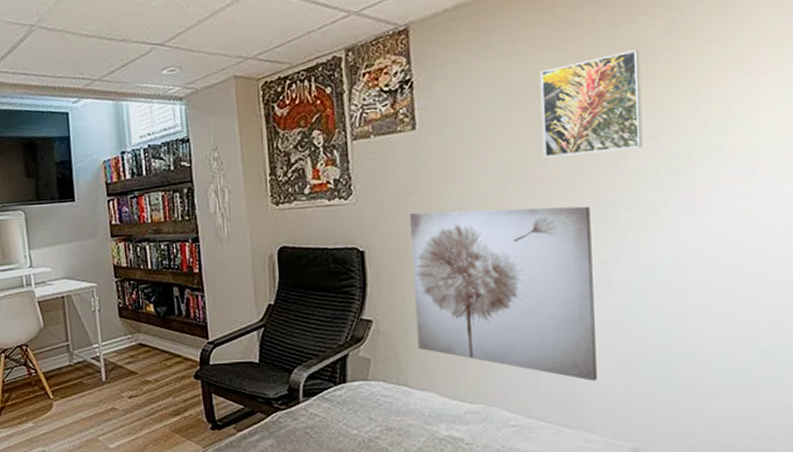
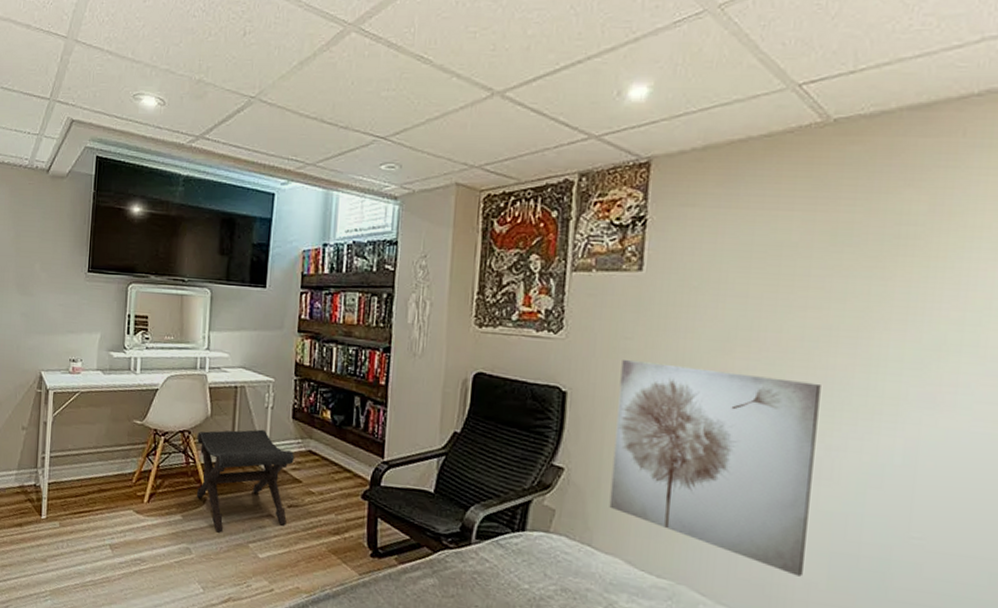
footstool: none [34,331,130,432] -> present [196,429,294,533]
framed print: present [540,50,643,158] -> none [778,223,900,330]

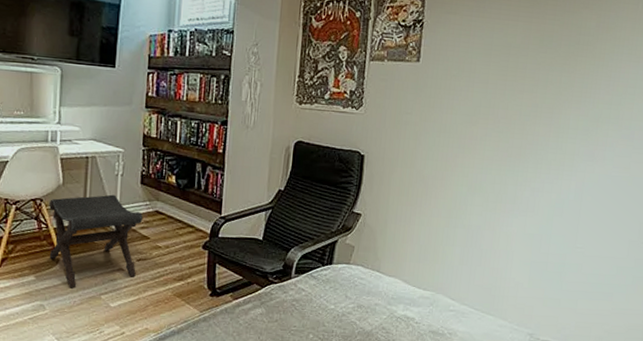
wall art: present [609,359,821,577] -> none [392,129,530,280]

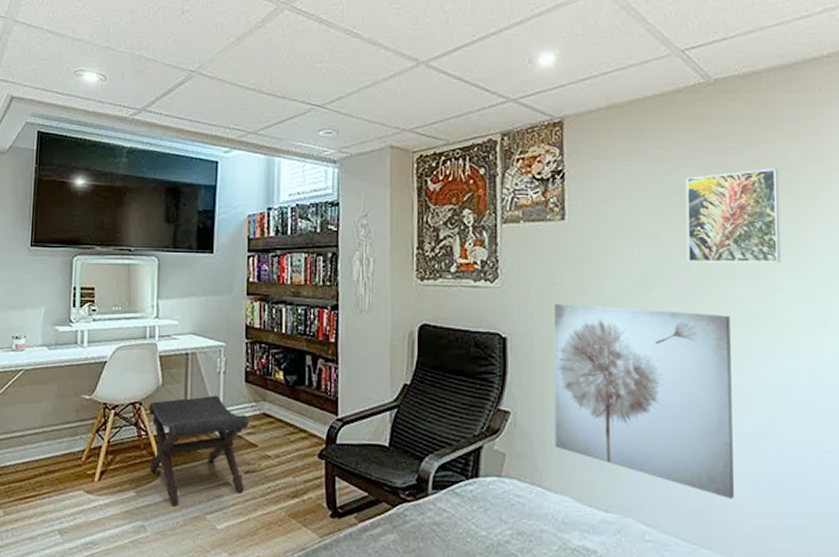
wall art: none [392,129,530,280] -> present [554,303,734,499]
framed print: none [506,33,580,107] -> present [685,169,781,264]

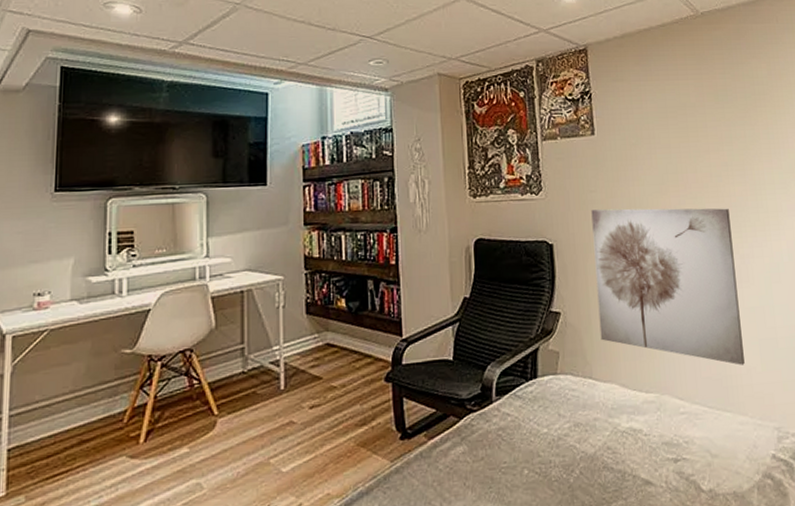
footstool: present [149,395,249,507] -> none [201,331,311,456]
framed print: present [685,169,781,264] -> none [686,85,762,166]

